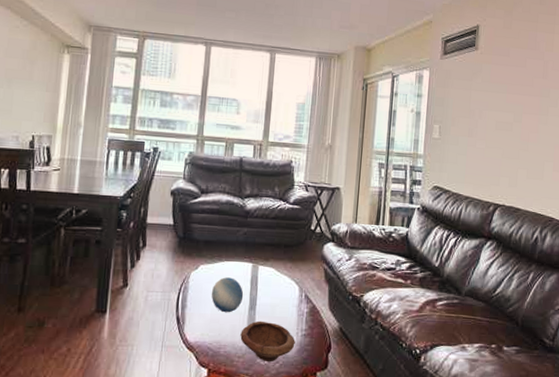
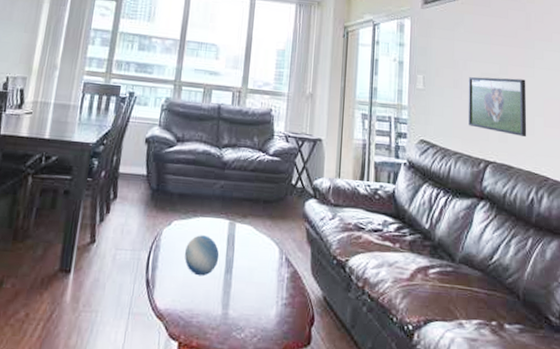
bowl: present [240,320,295,362] -> none [215,286,275,336]
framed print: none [481,125,539,181] -> present [468,77,527,137]

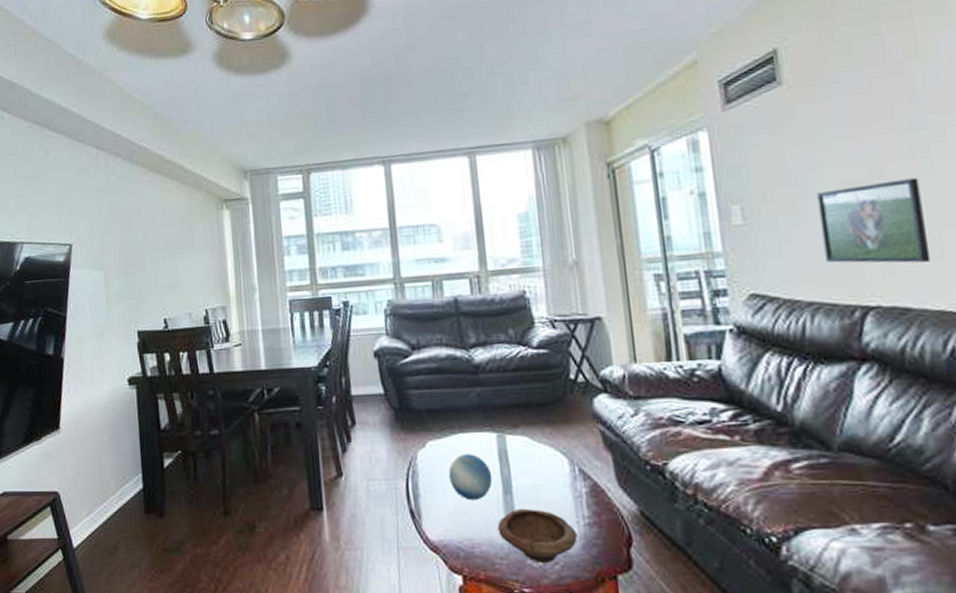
bowl: none [215,286,275,336] -> present [497,508,578,564]

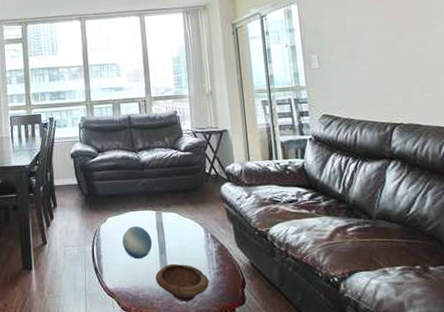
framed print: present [816,177,931,263] -> none [364,40,433,95]

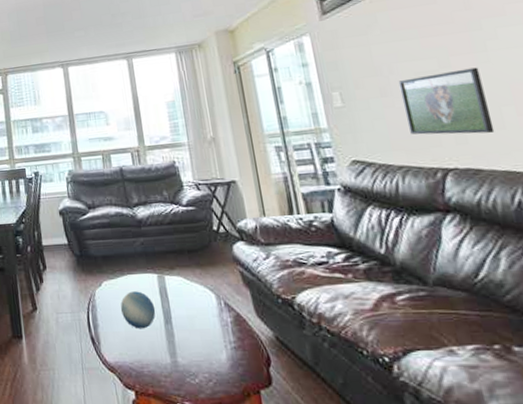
bowl: present [155,263,210,302] -> none [161,335,226,381]
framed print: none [364,40,433,95] -> present [398,67,495,135]

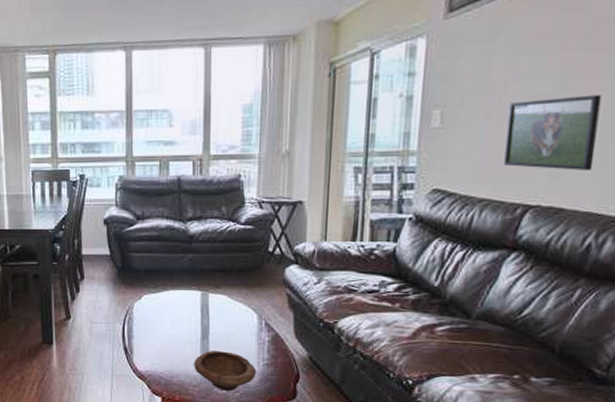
decorative ball: present [120,291,156,329] -> none [158,306,194,343]
bowl: none [161,335,226,381] -> present [194,350,257,392]

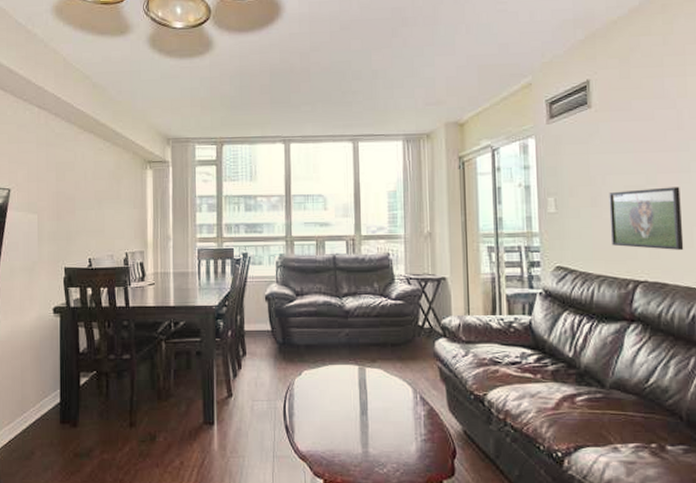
bowl: present [194,350,257,392] -> none [354,426,415,471]

